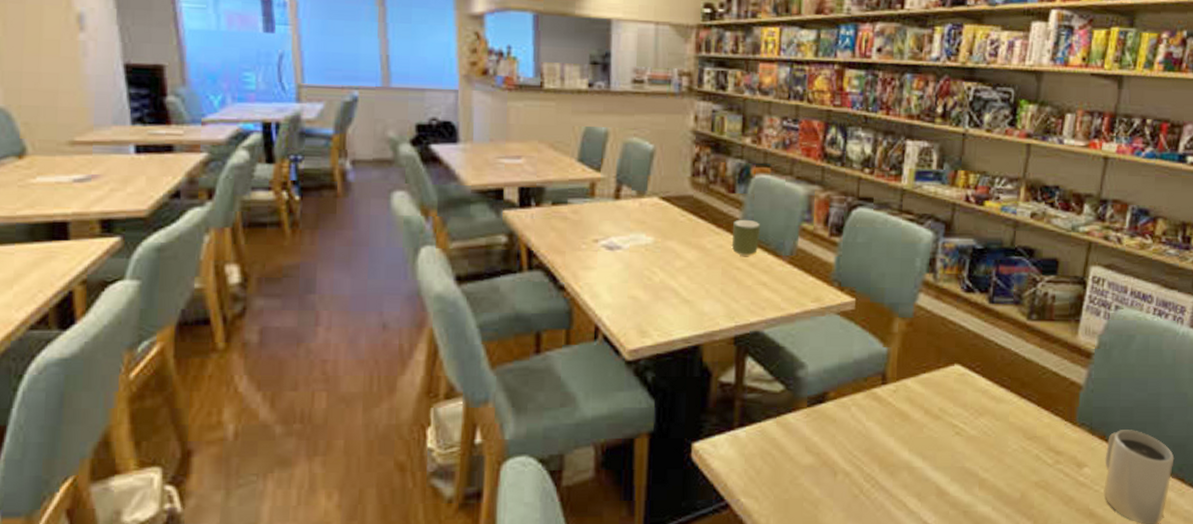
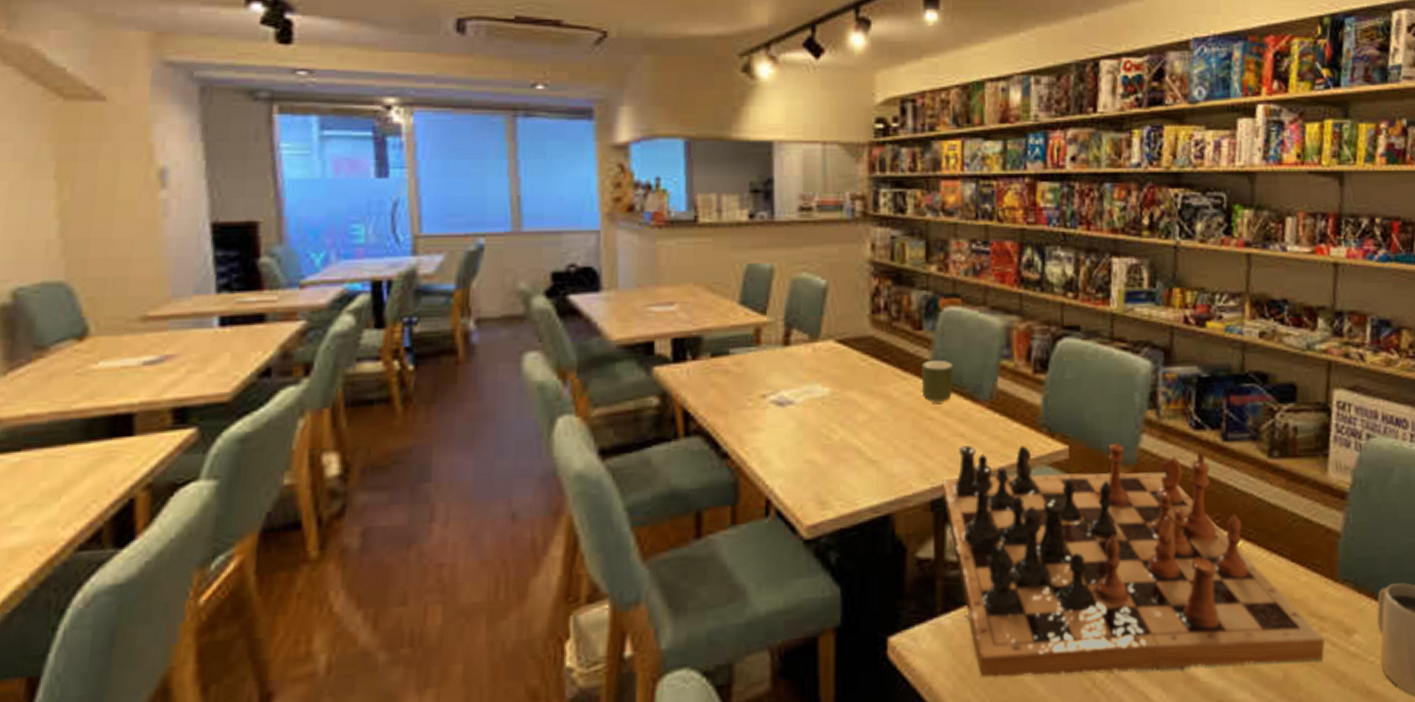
chess set: none [744,293,1059,487] -> present [942,441,1325,677]

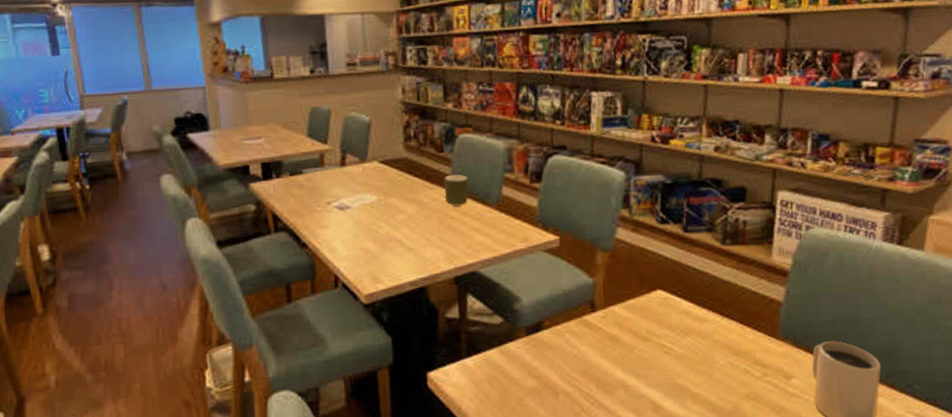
chess set: present [942,441,1325,677] -> none [463,233,768,402]

